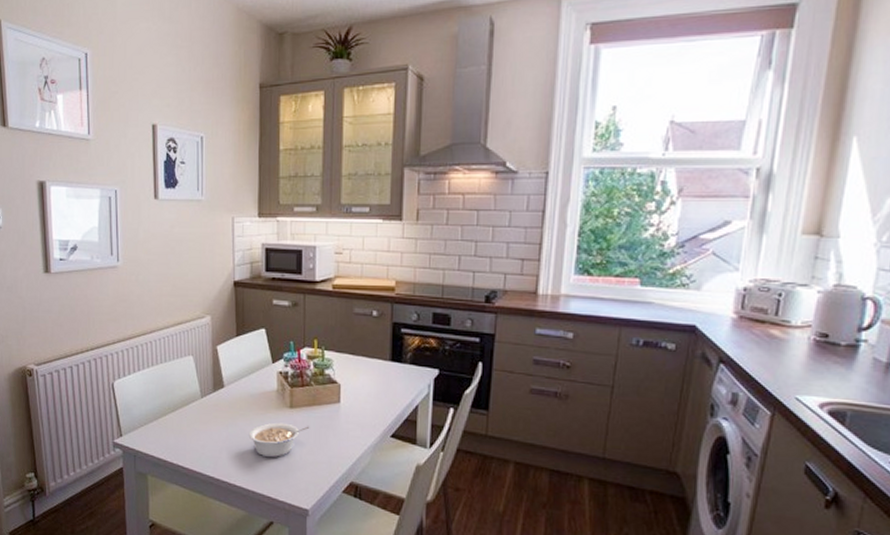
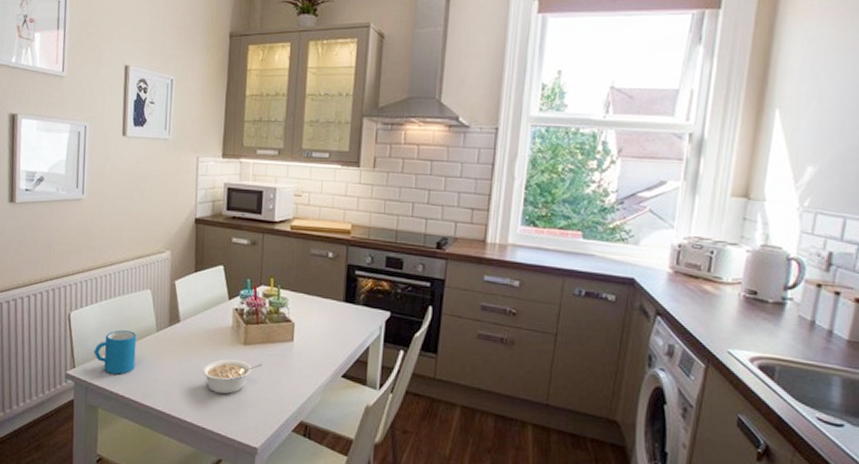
mug: none [140,397,182,442] -> present [94,330,137,375]

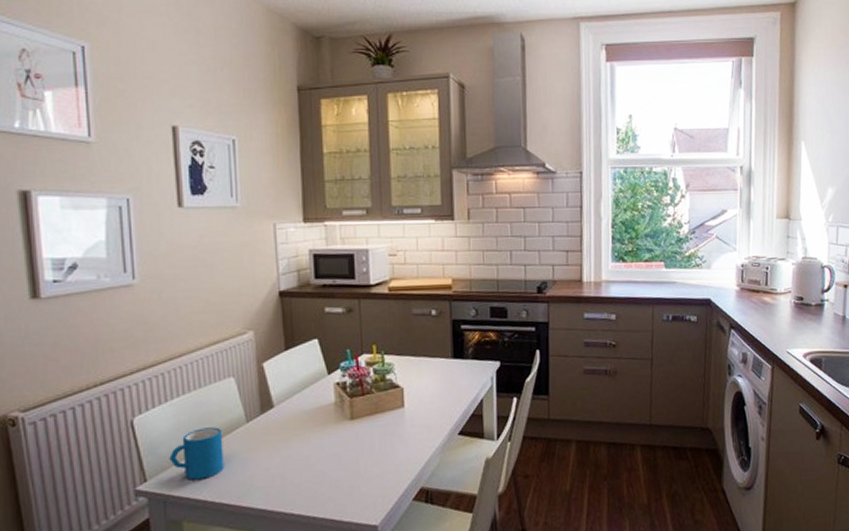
legume: present [201,359,263,394] -> none [305,436,374,477]

